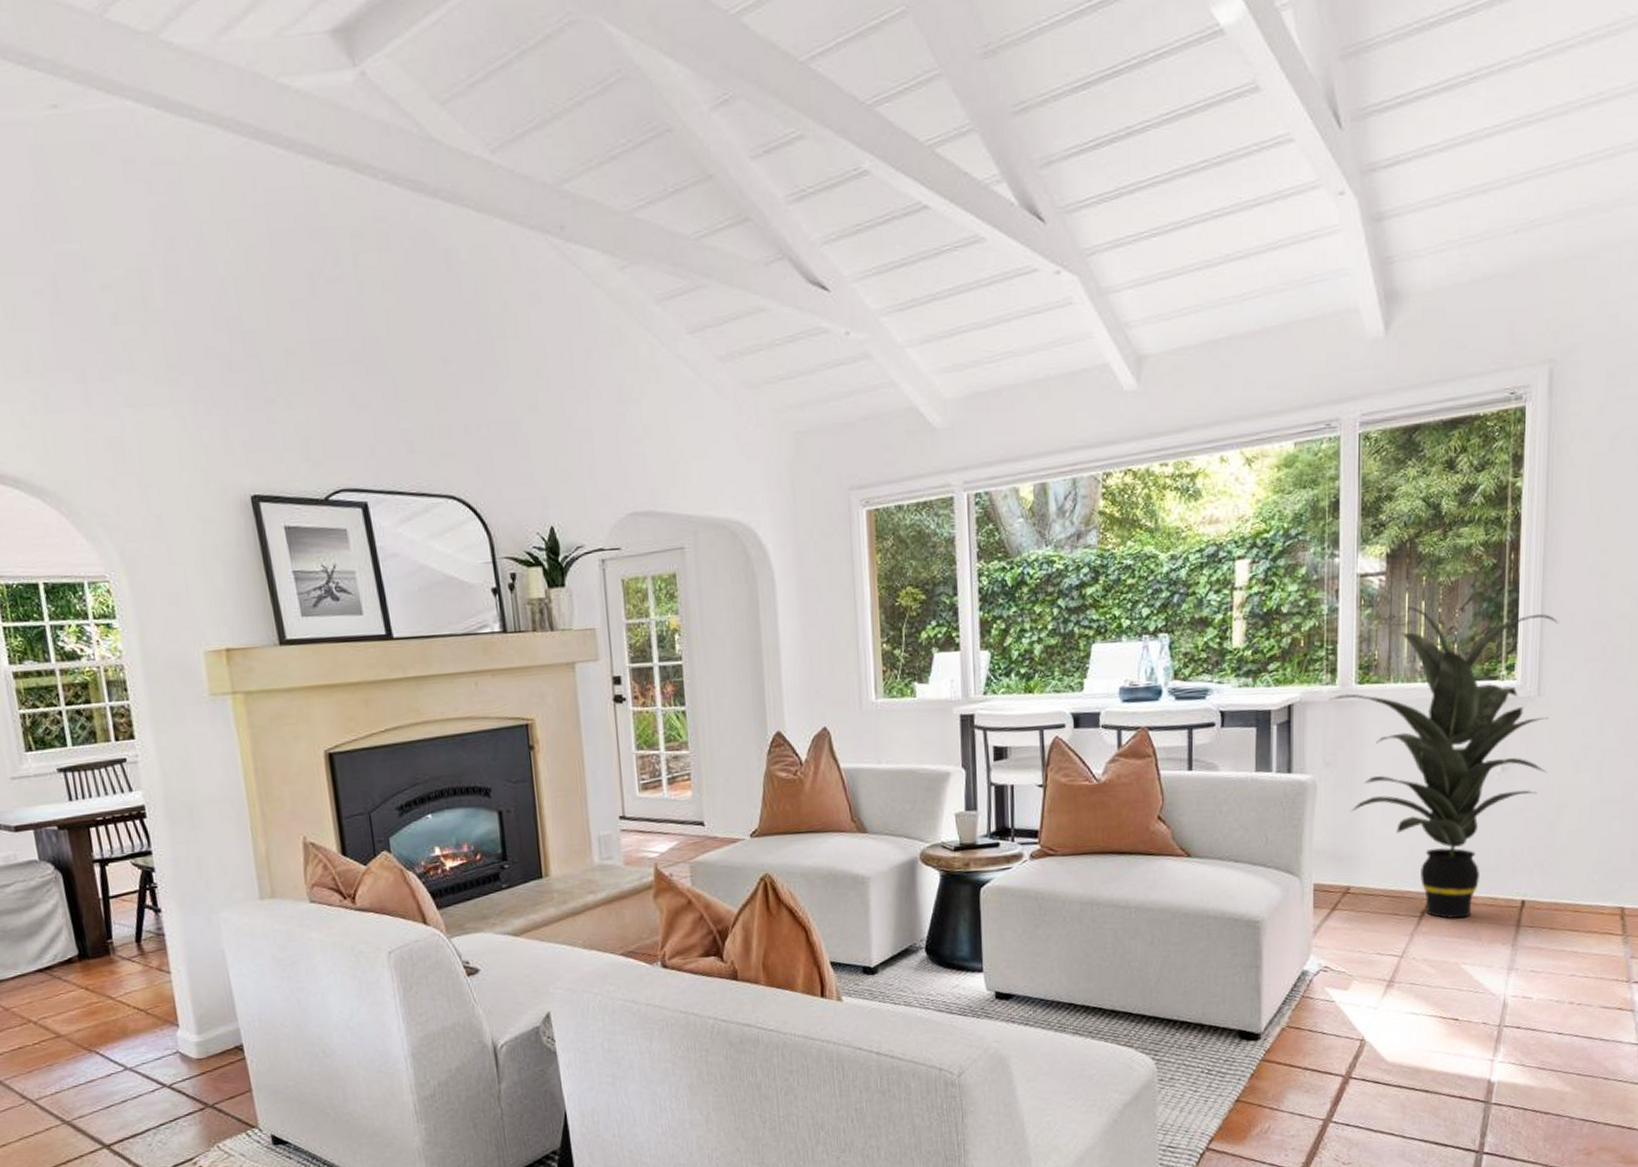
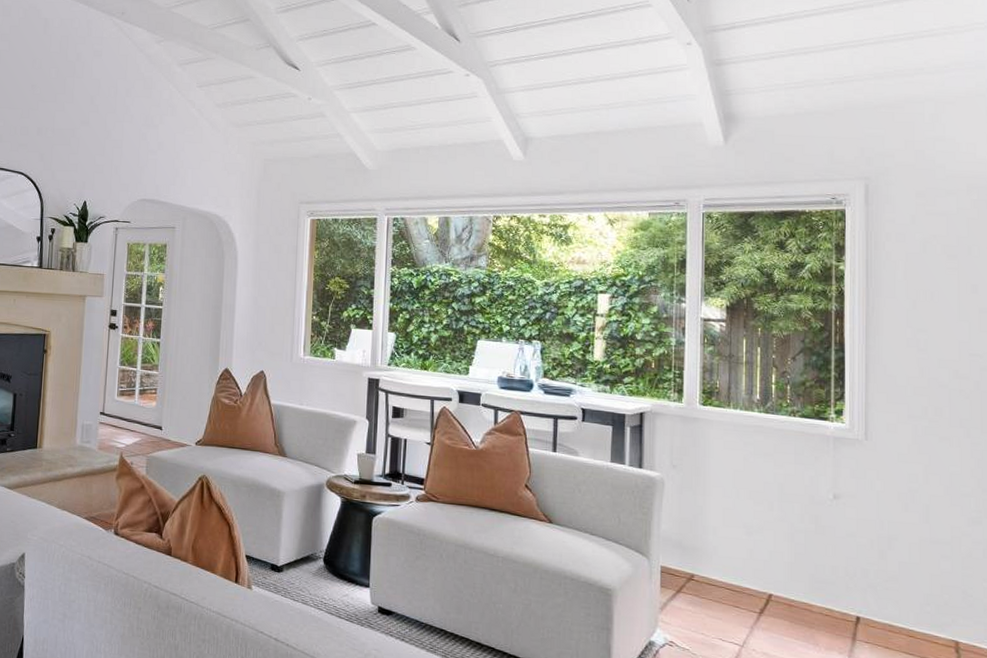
indoor plant: present [1329,606,1559,919] -> none [676,350,882,623]

